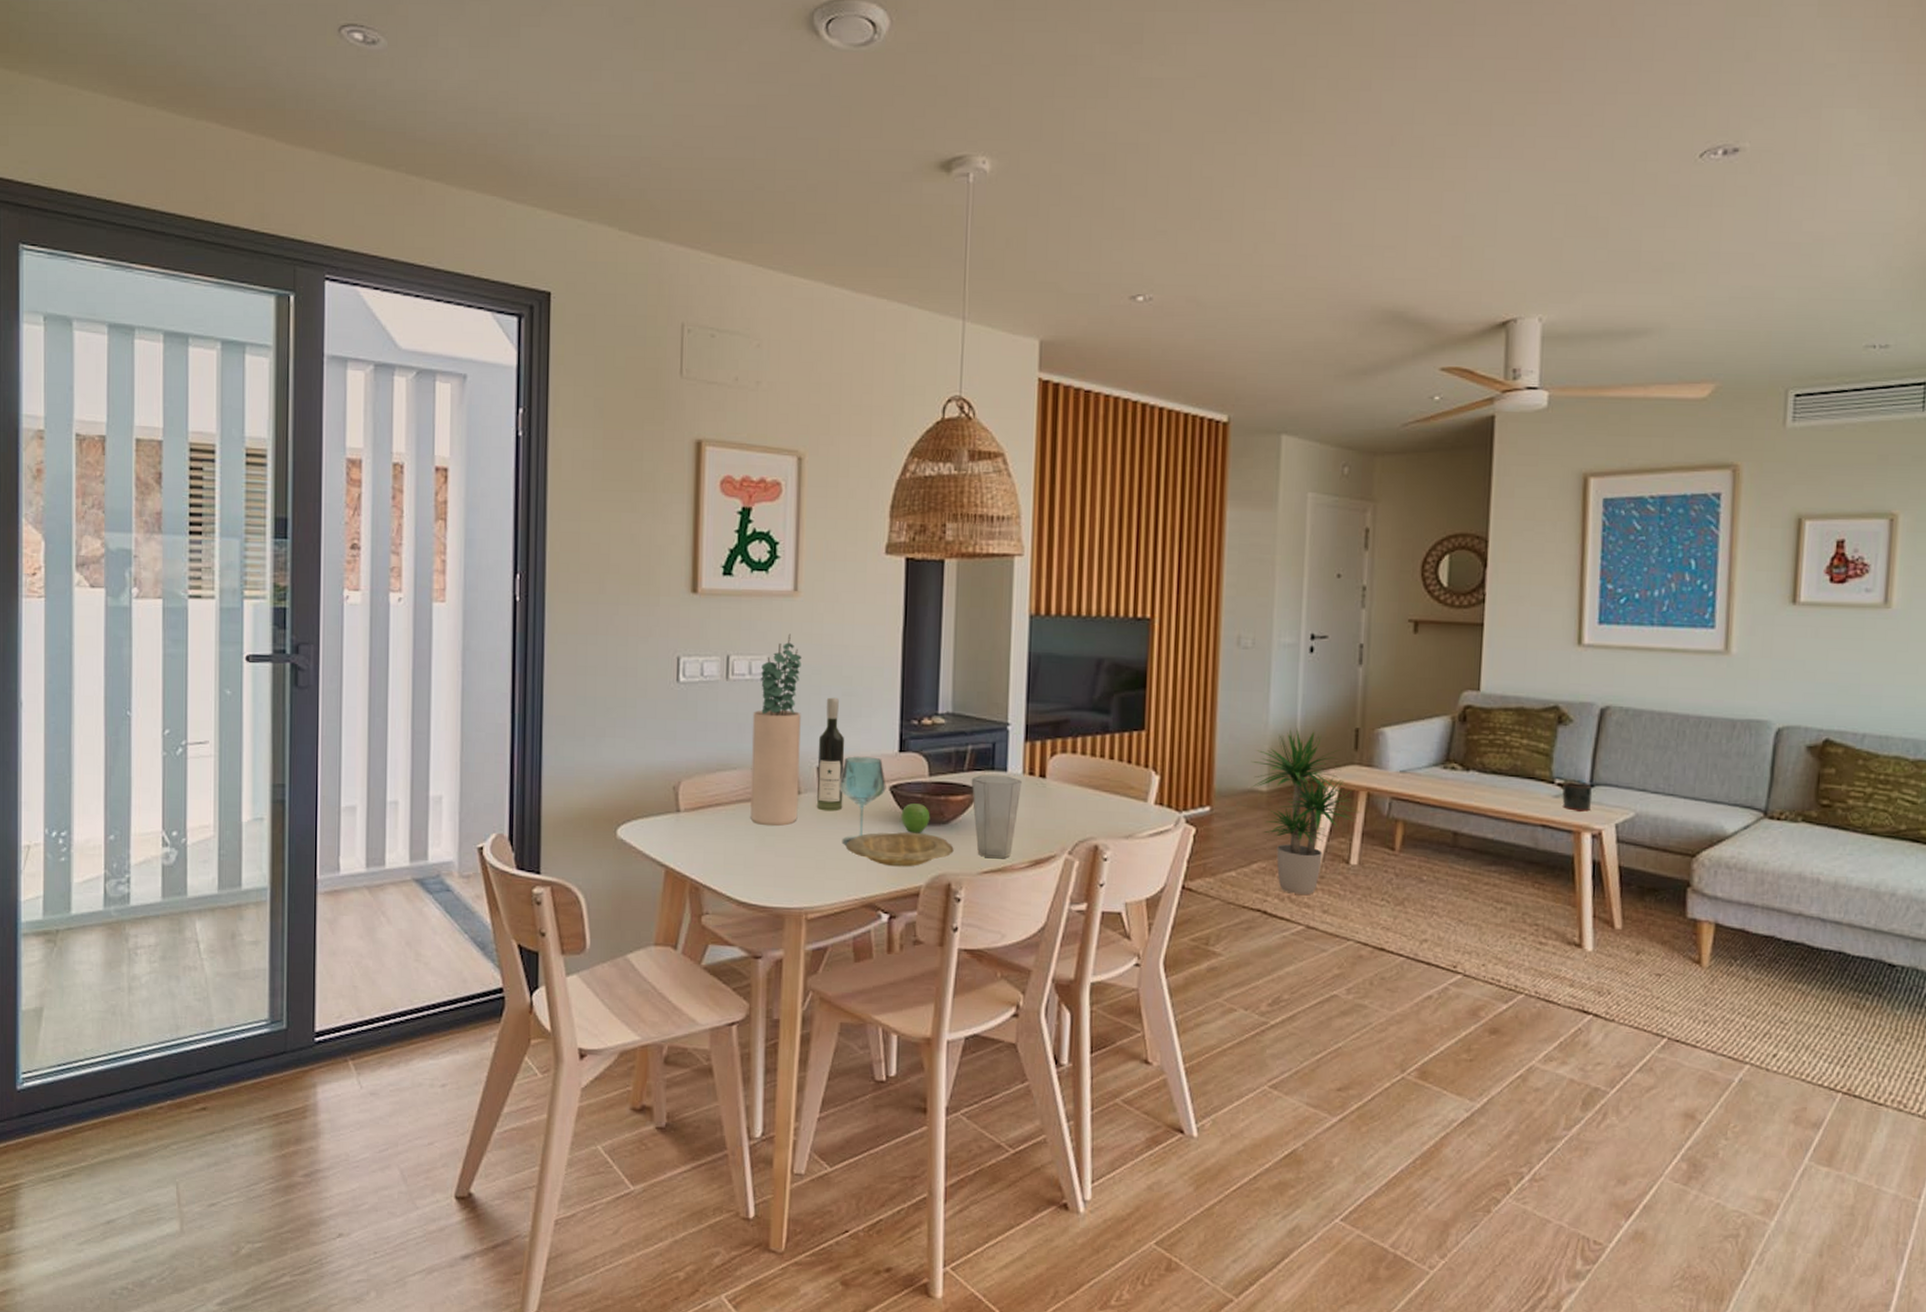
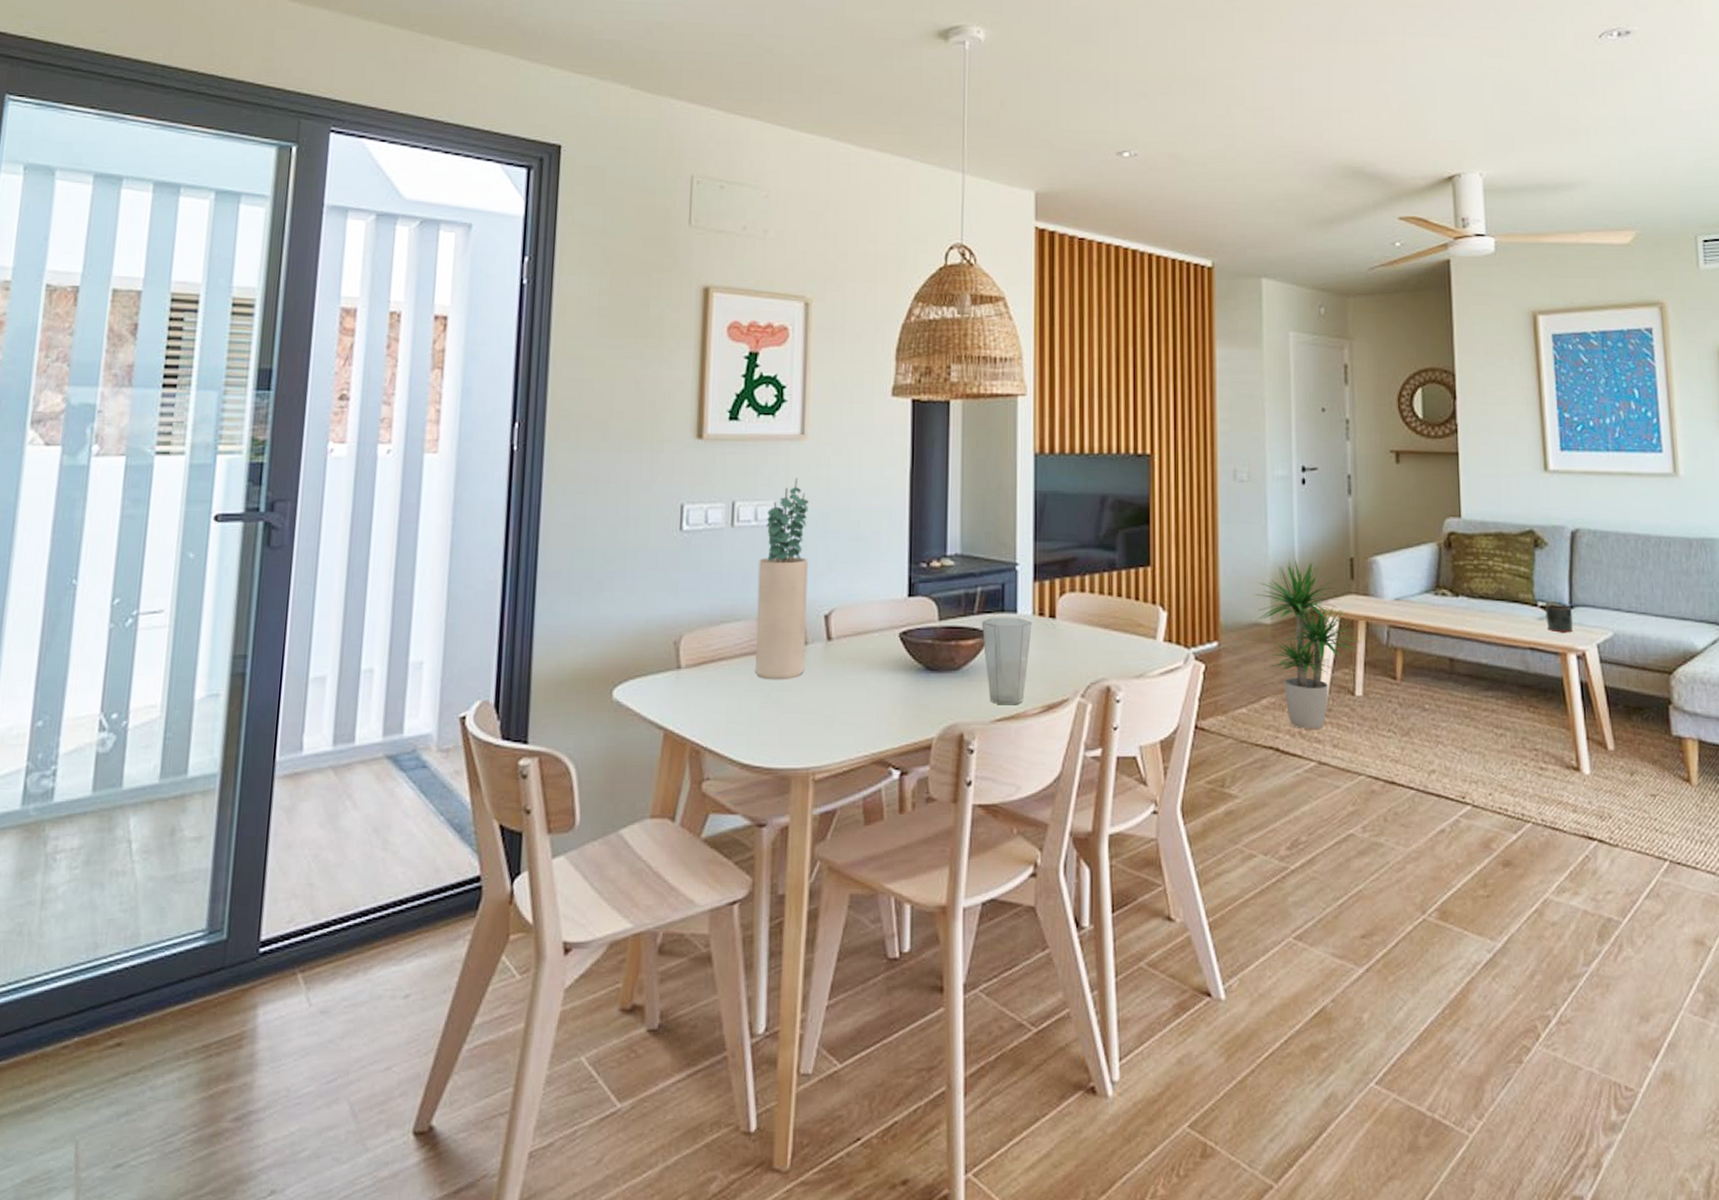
bottle: present [816,697,845,812] -> none [824,542,853,662]
wine glass: present [838,756,886,844] -> none [847,602,896,696]
plate: present [845,832,954,867] -> none [854,681,966,718]
fruit: present [901,803,931,833] -> none [911,650,941,682]

